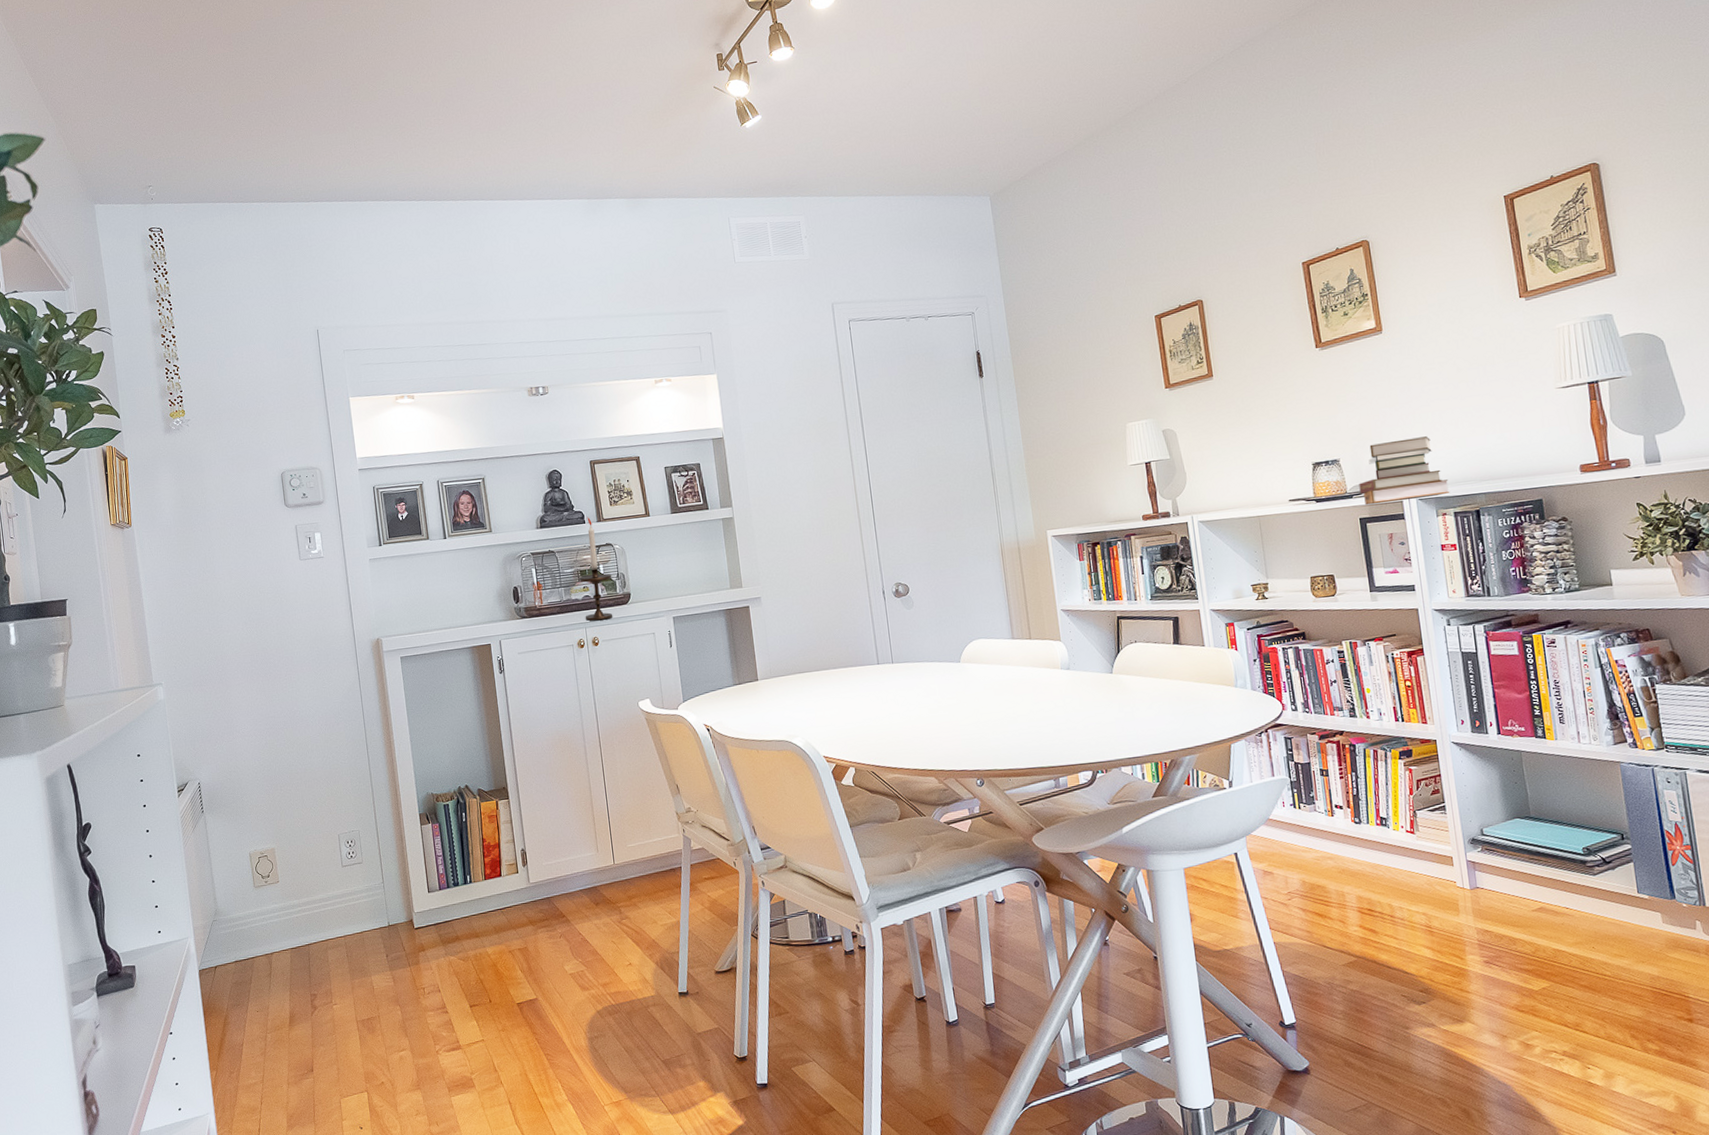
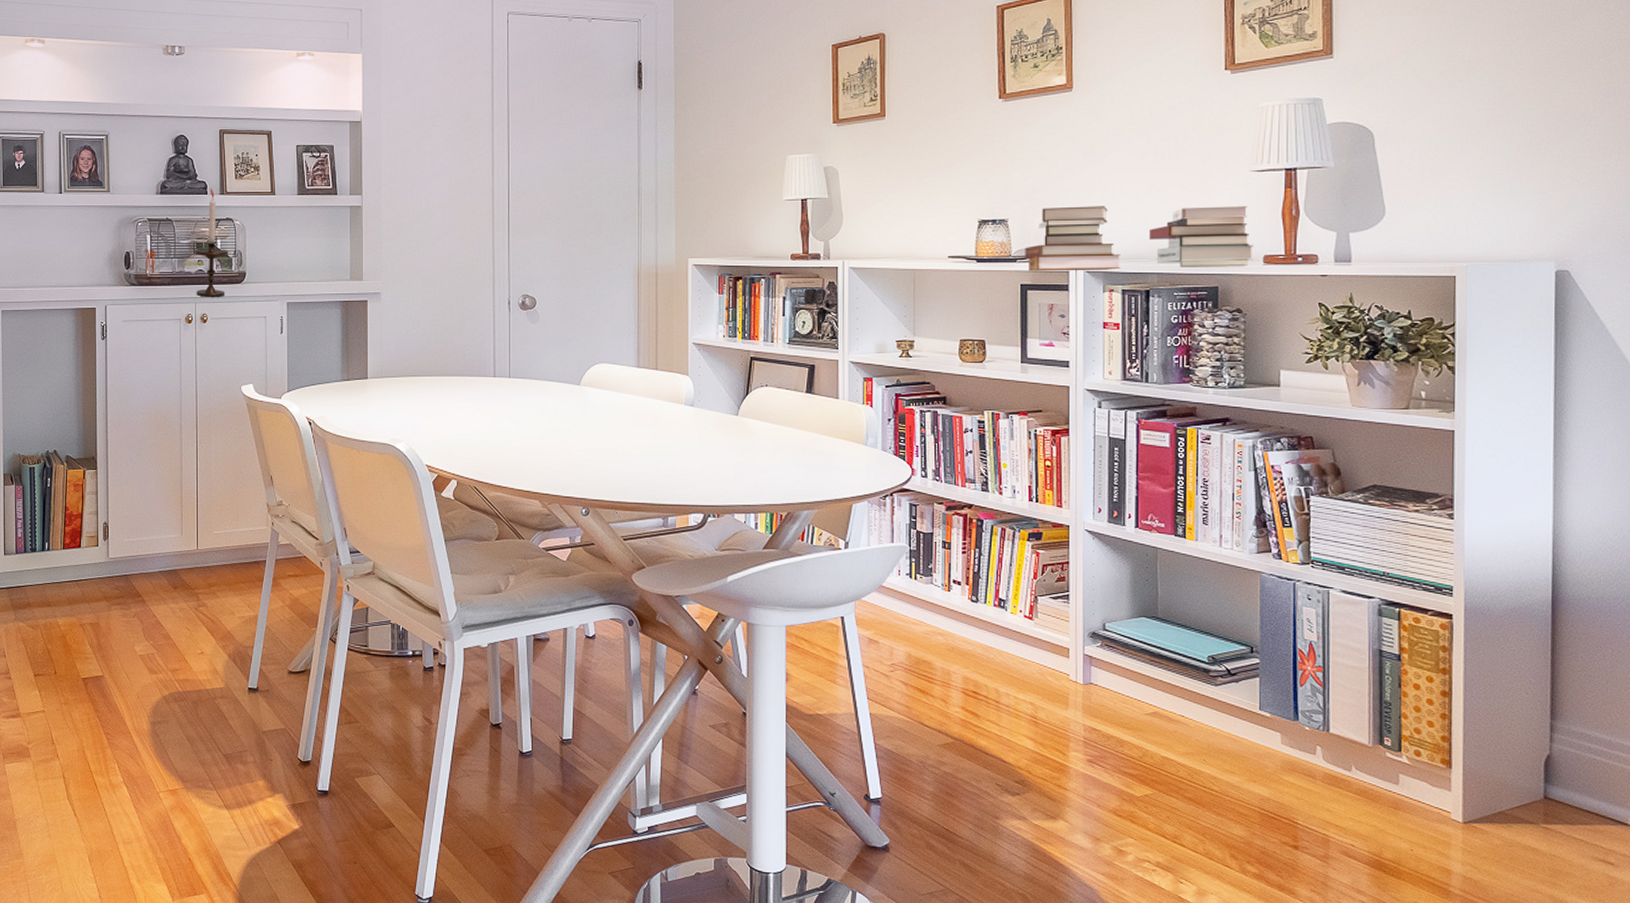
books: none [1471,421,1571,485] -> present [1149,206,1254,267]

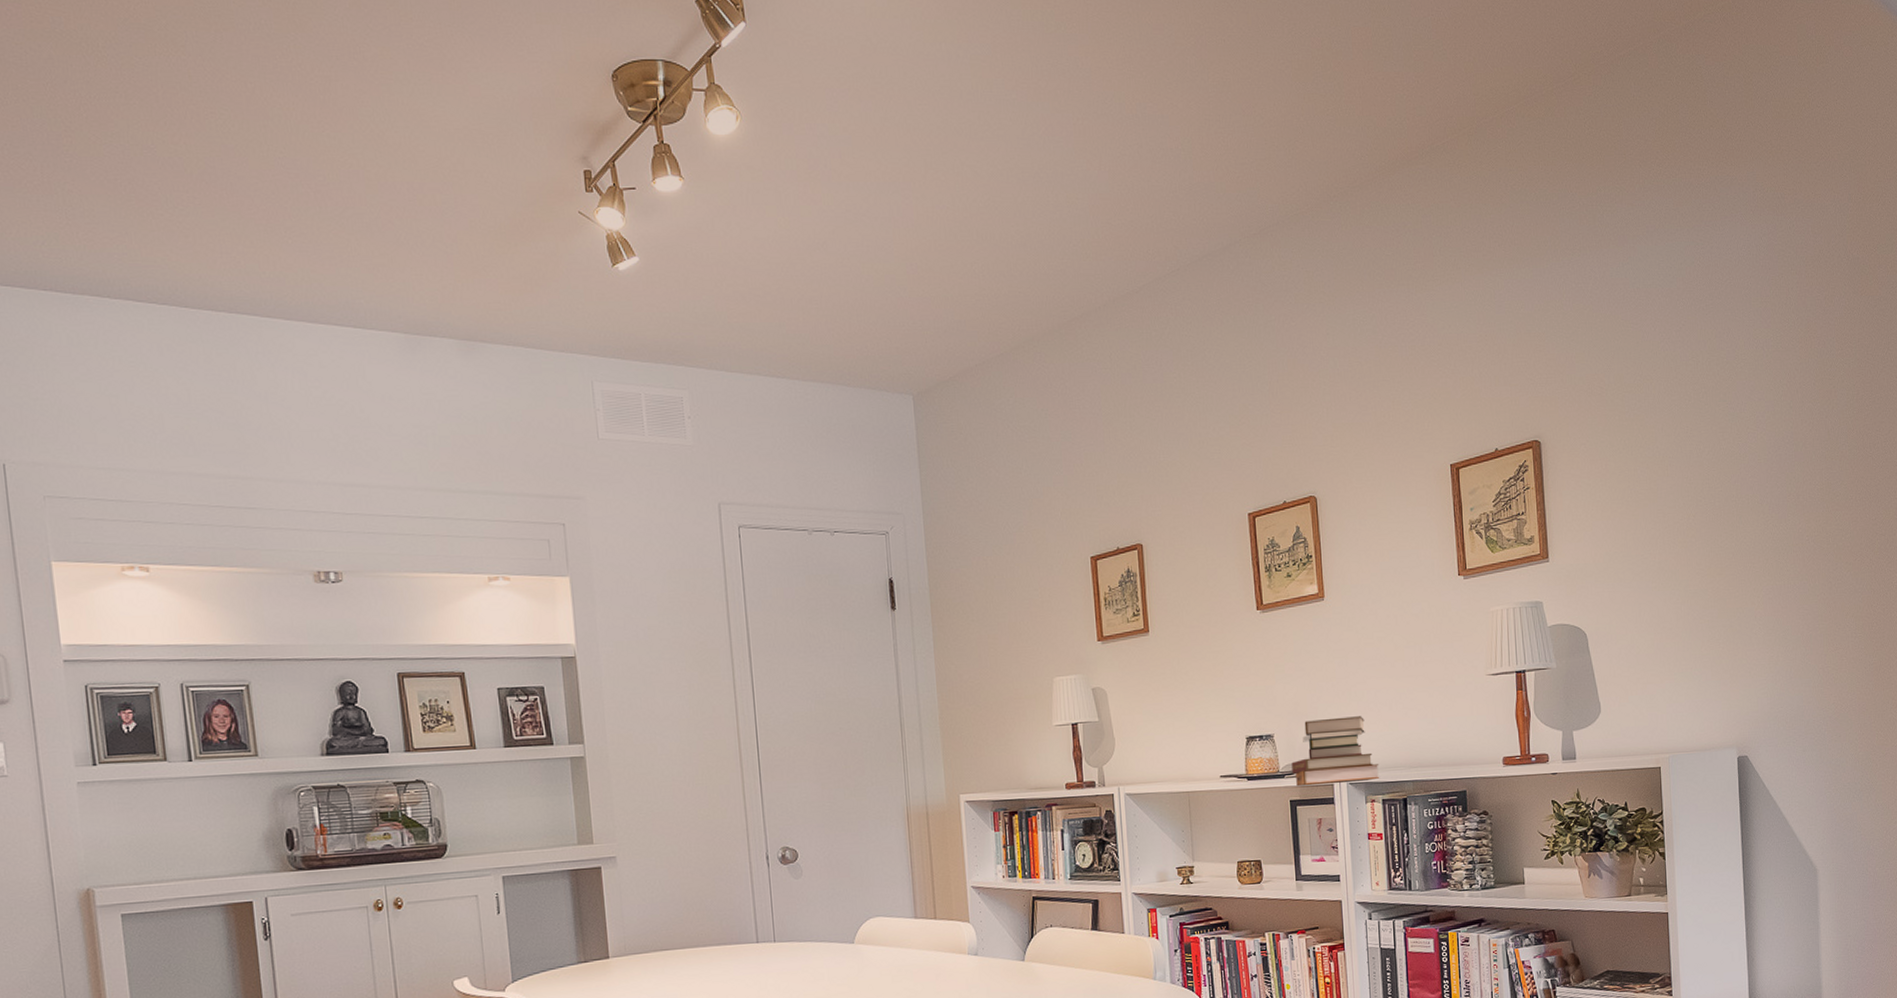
candlestick: present [195,187,229,297] -> none [378,744,423,878]
books: present [1149,206,1254,267] -> none [1403,710,1494,773]

